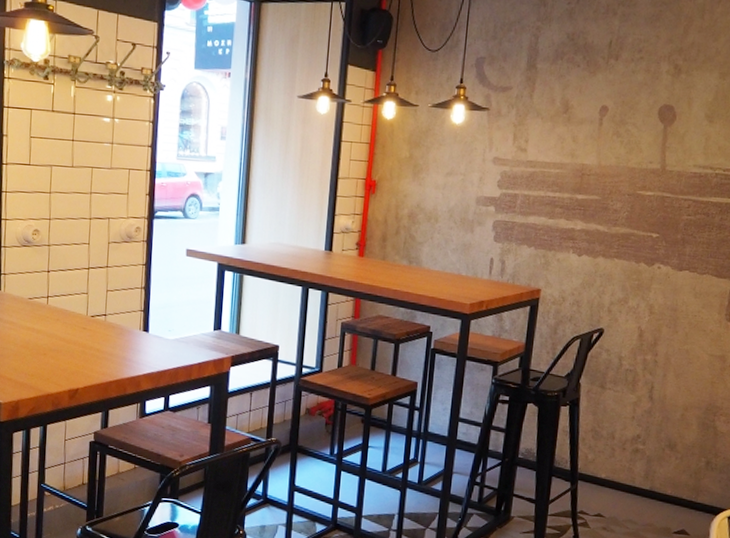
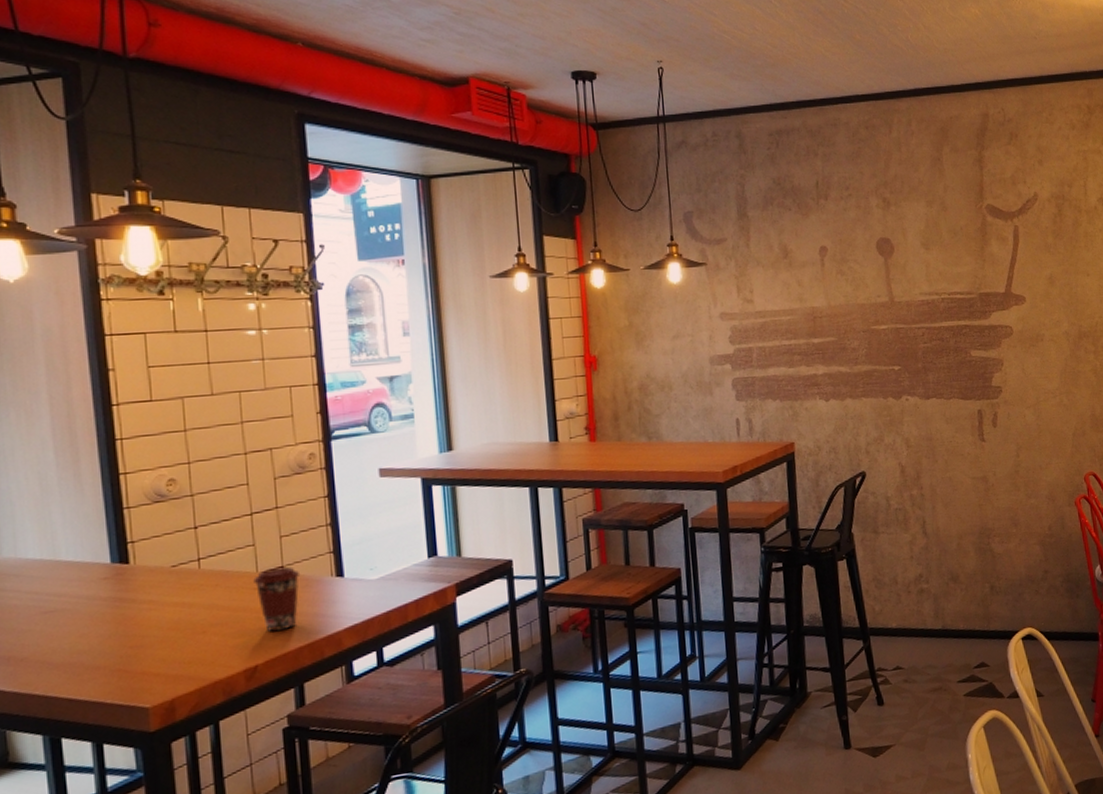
coffee cup: none [84,315,118,365] -> present [253,567,301,631]

